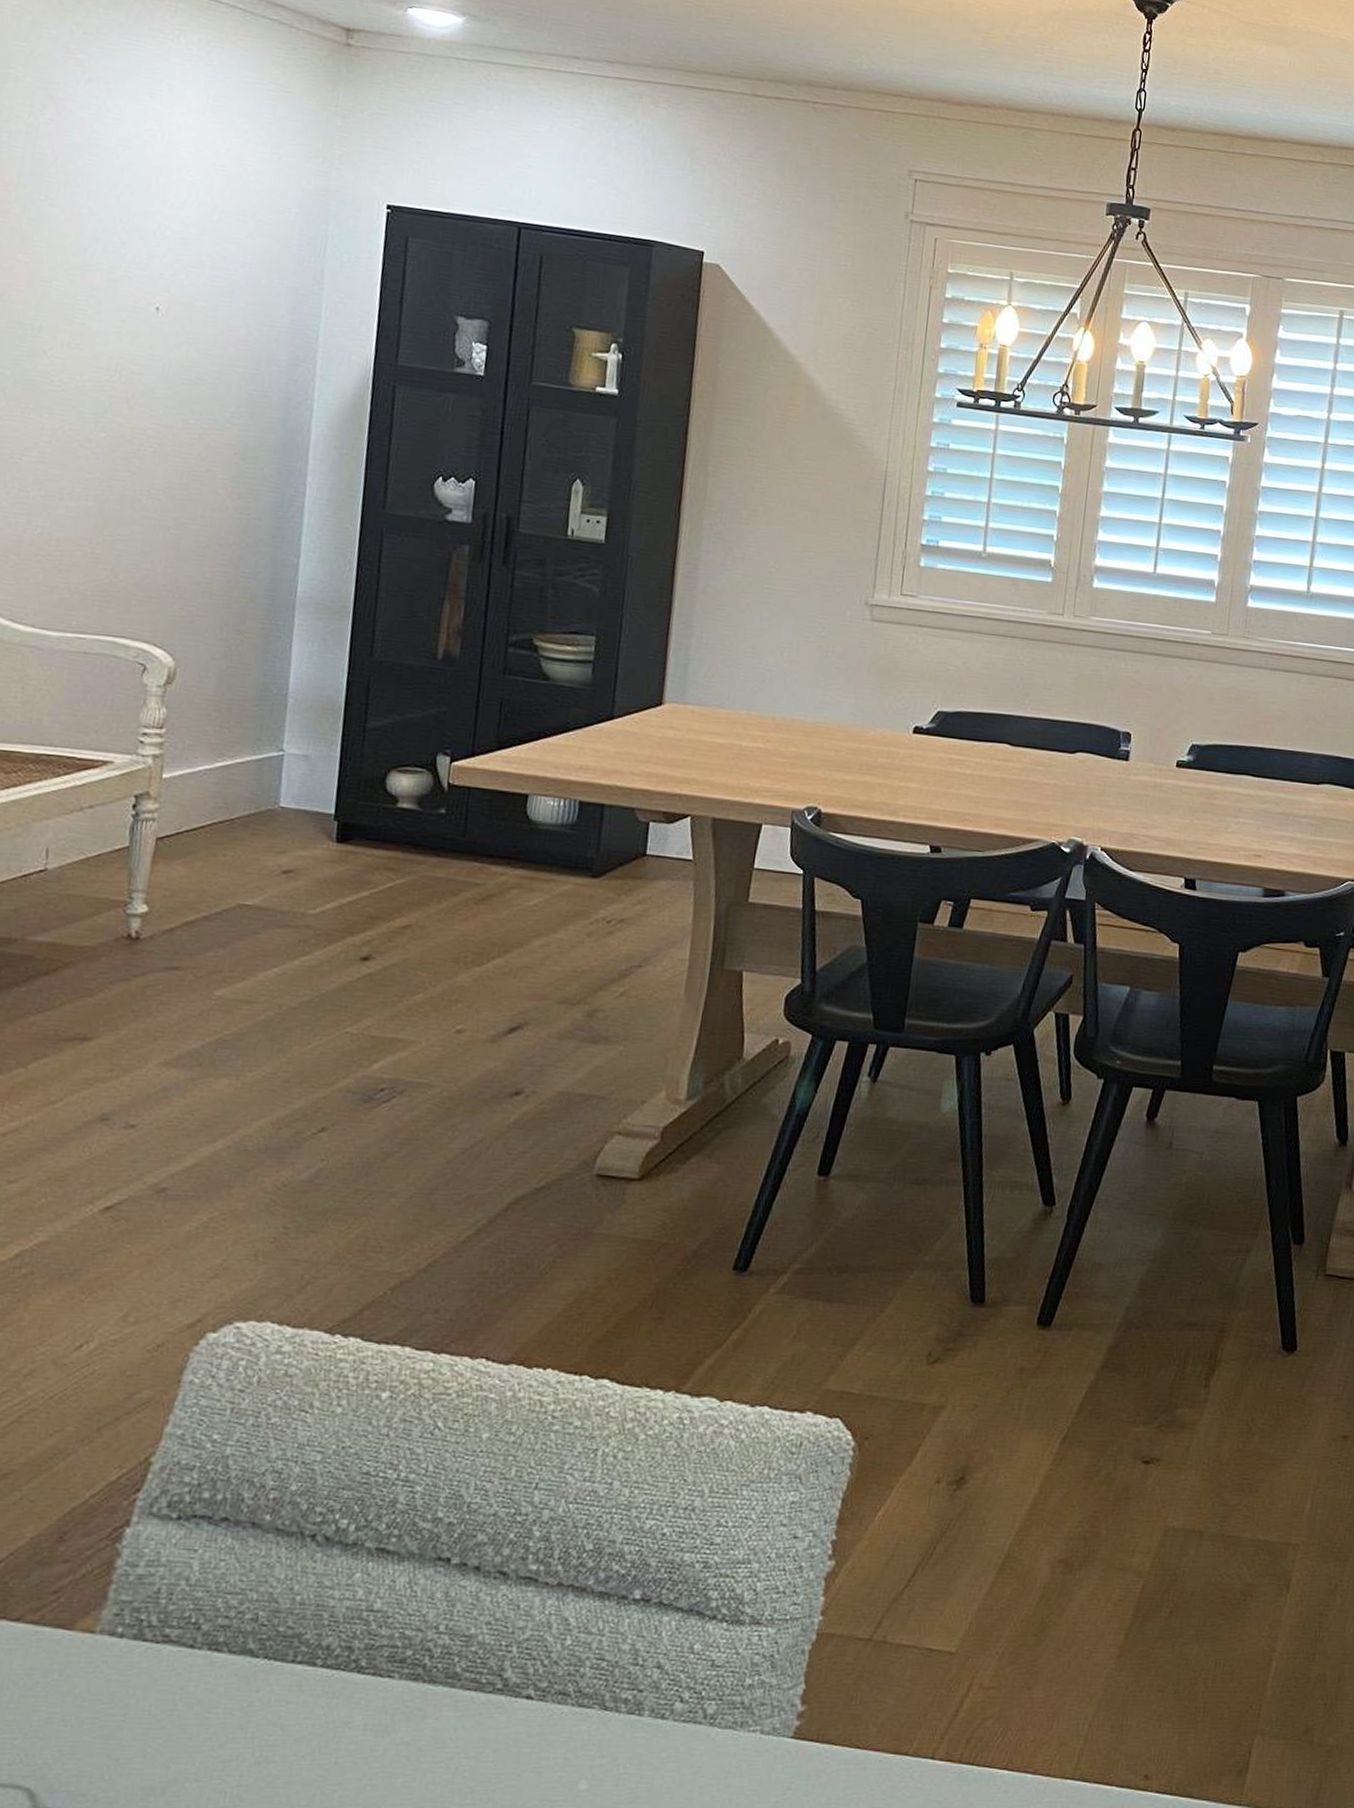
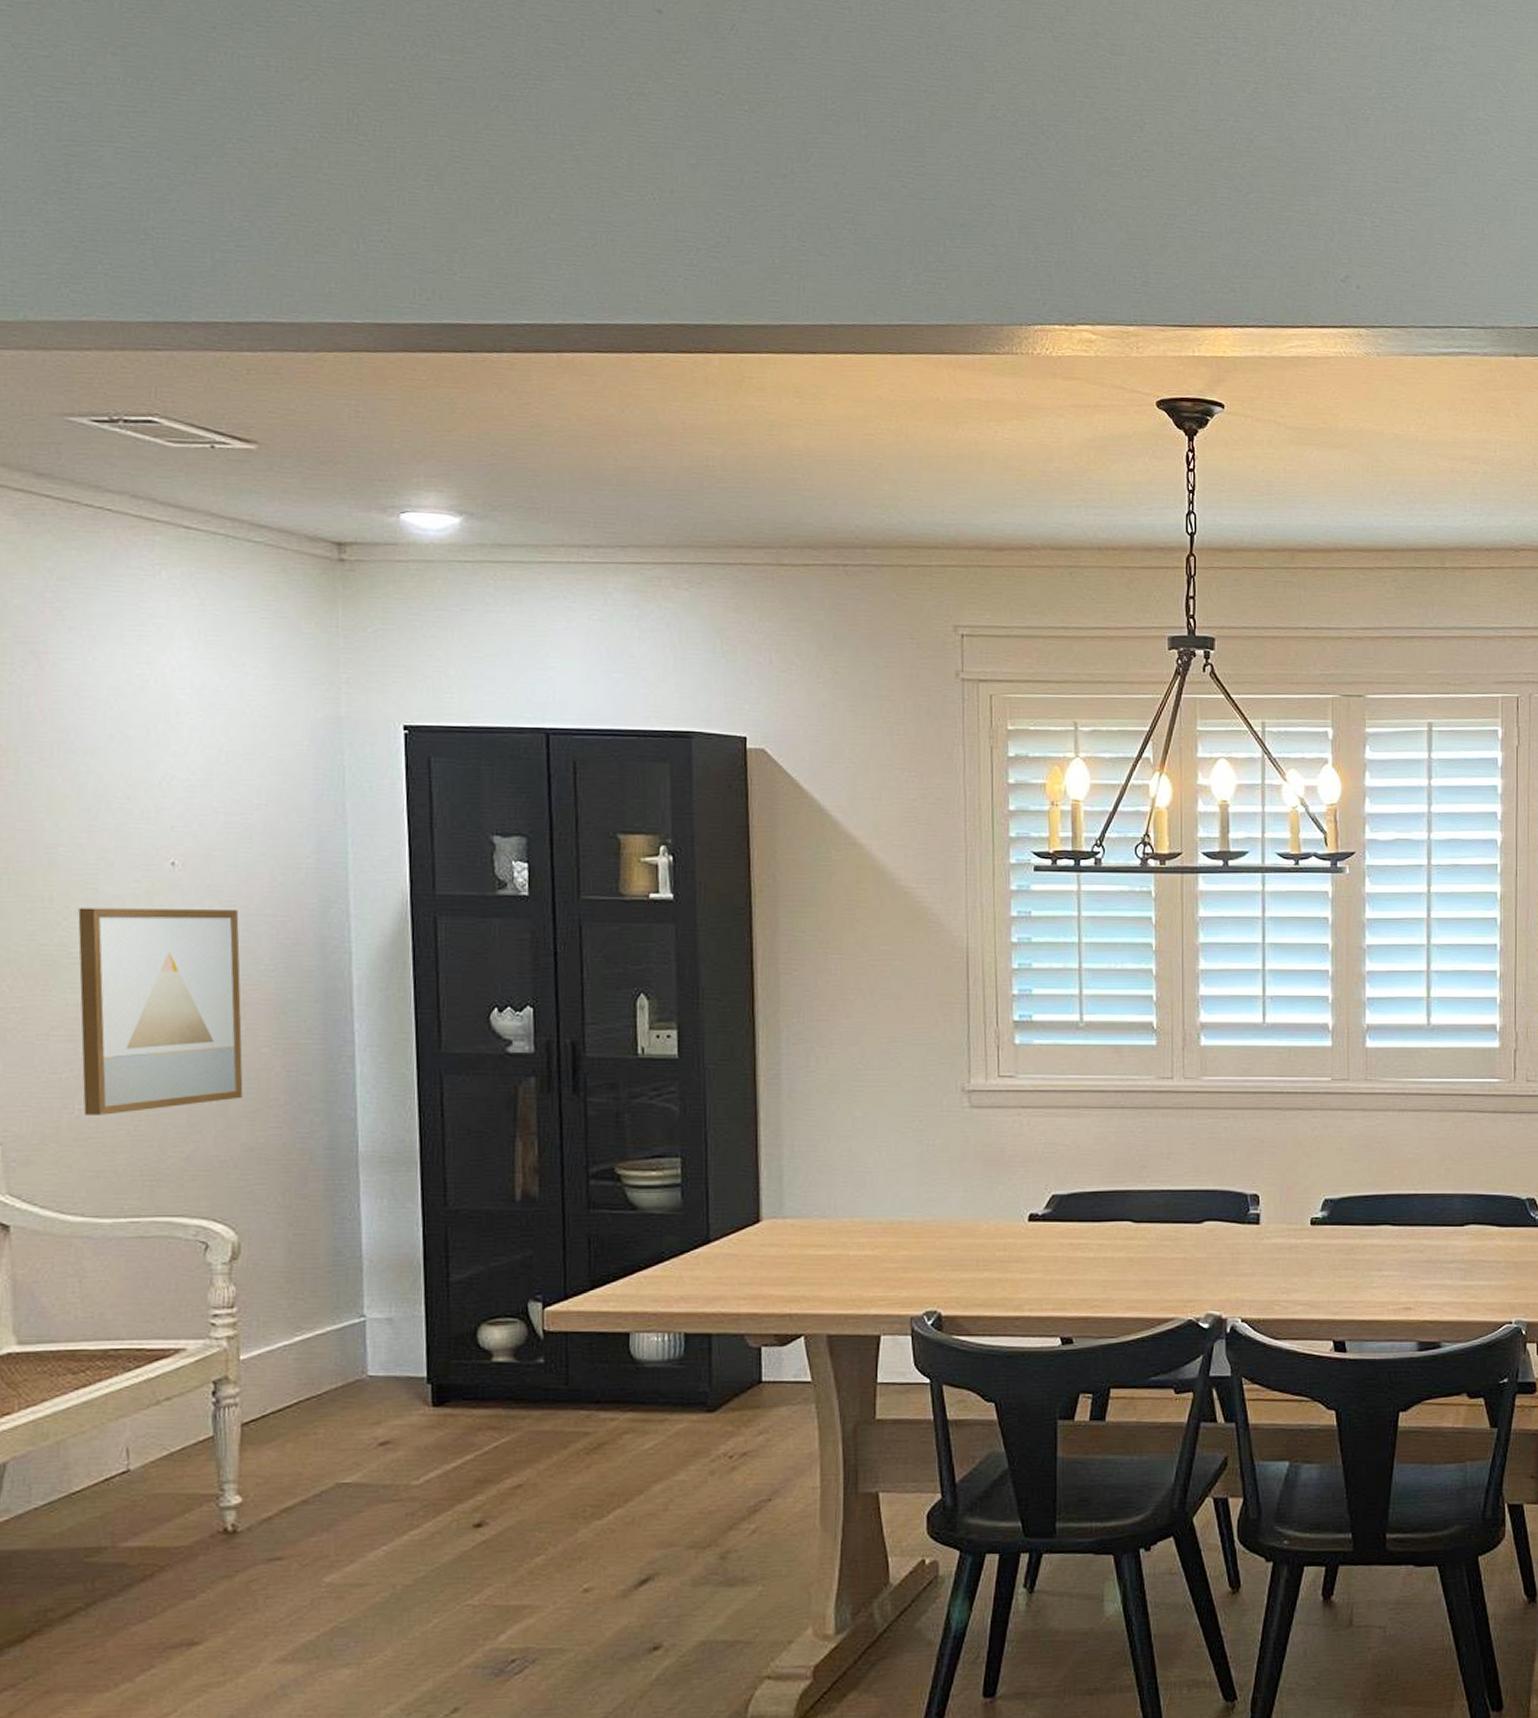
wall art: none [46,339,213,536] -> present [78,908,243,1115]

